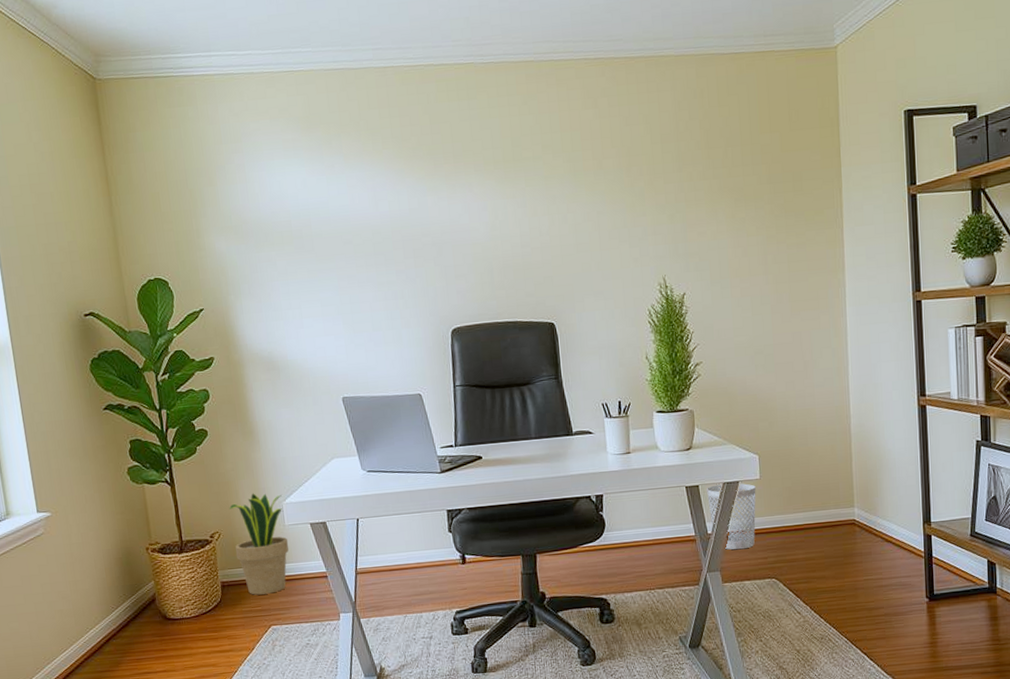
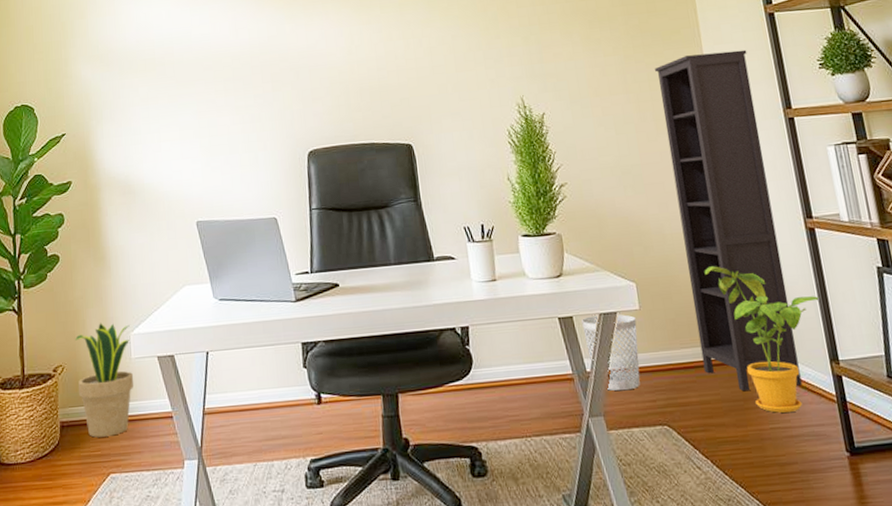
bookcase: none [795,232,896,549] -> present [655,50,802,392]
house plant: none [821,440,921,567] -> present [704,266,820,413]

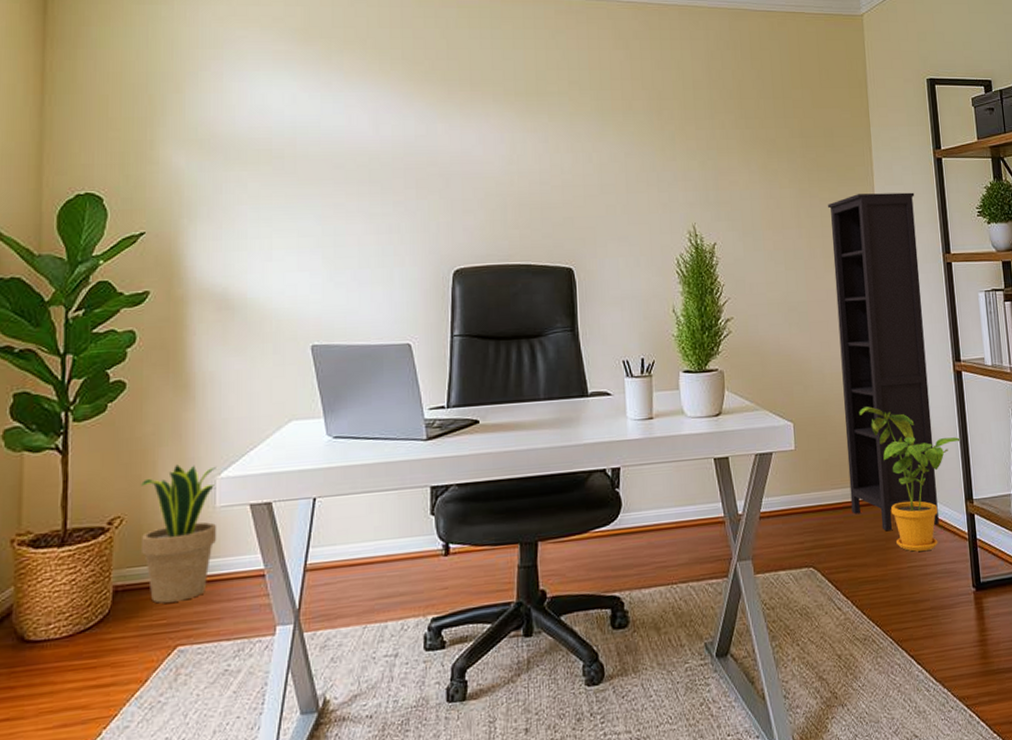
wastebasket: present [582,314,640,391] -> none [737,455,791,534]

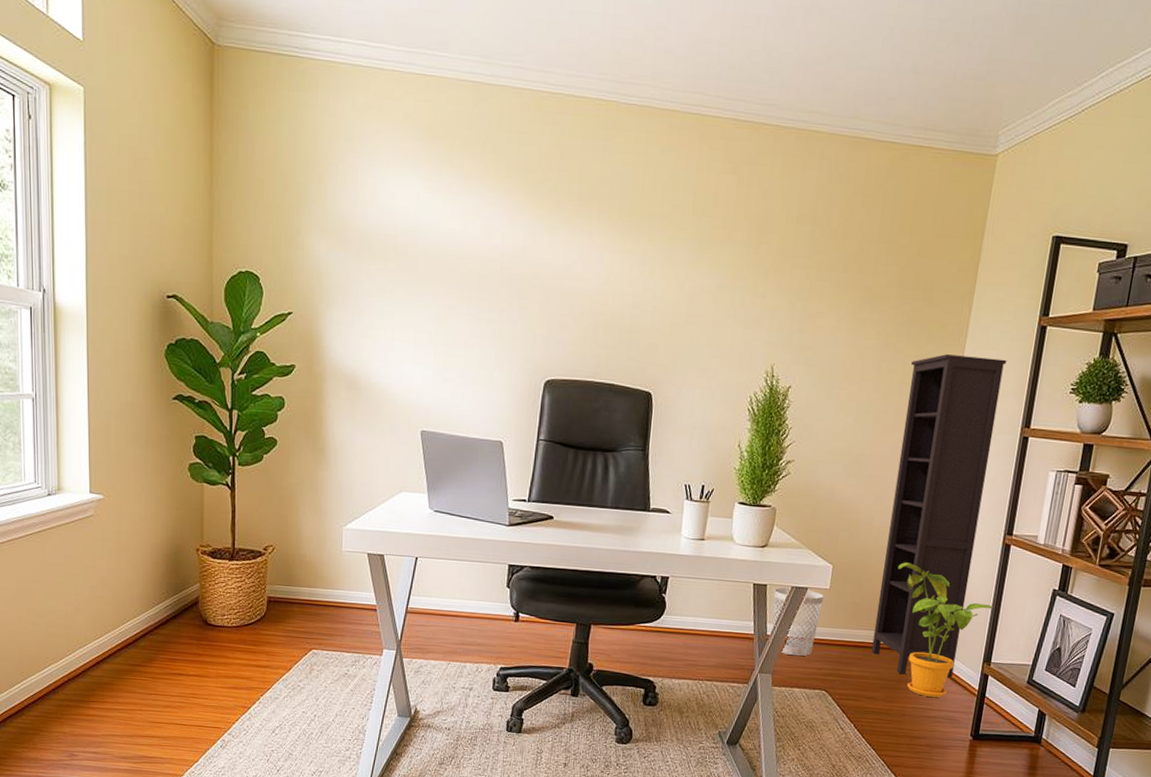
potted plant: present [140,464,217,604] -> none [287,512,343,617]
wastebasket: none [737,455,791,534] -> present [772,587,824,656]

